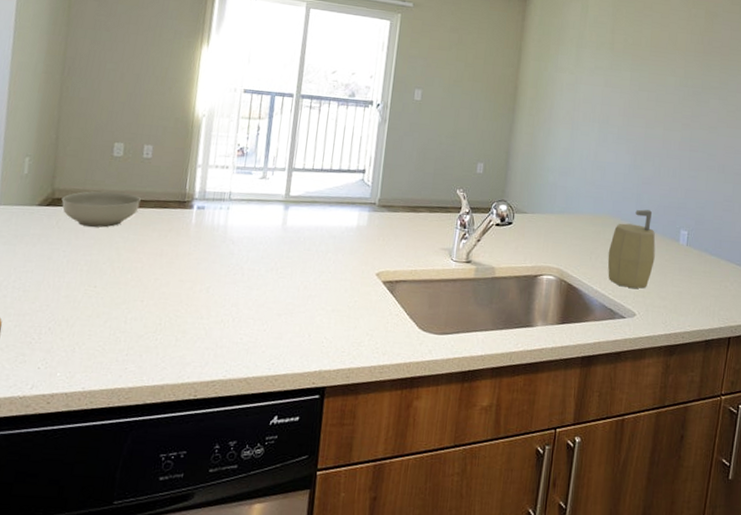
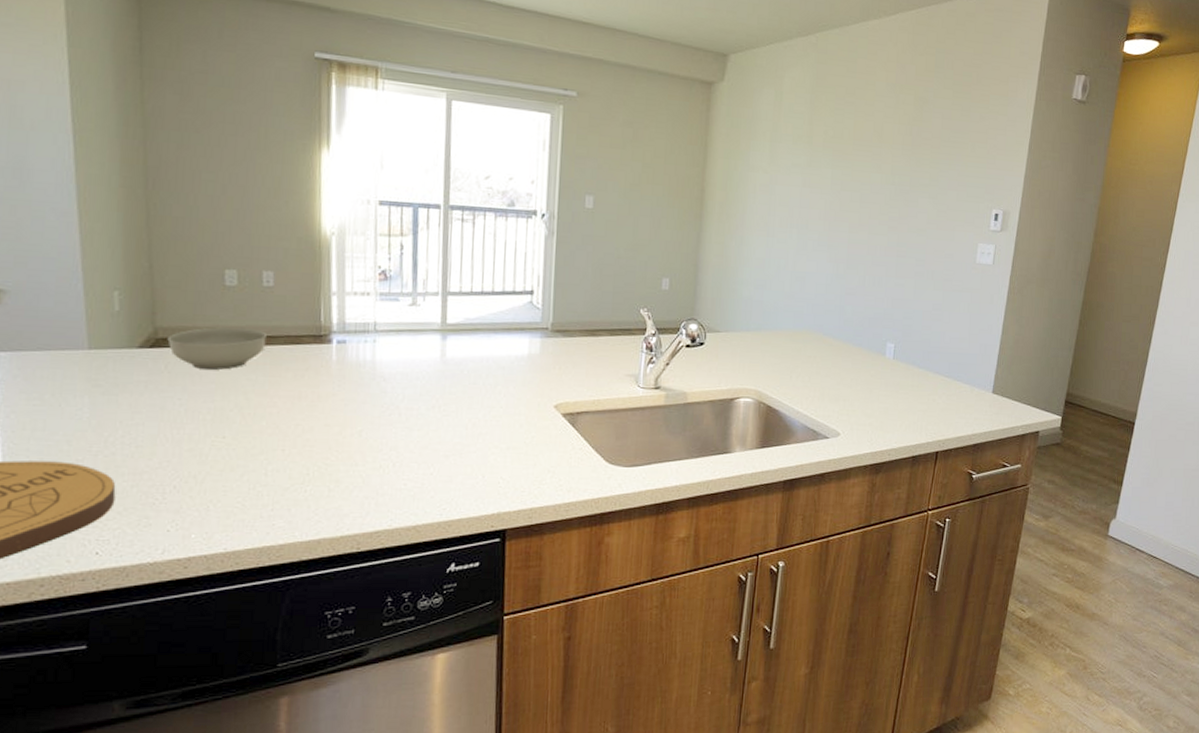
soap dispenser: present [607,209,656,289] -> none [809,322,861,408]

